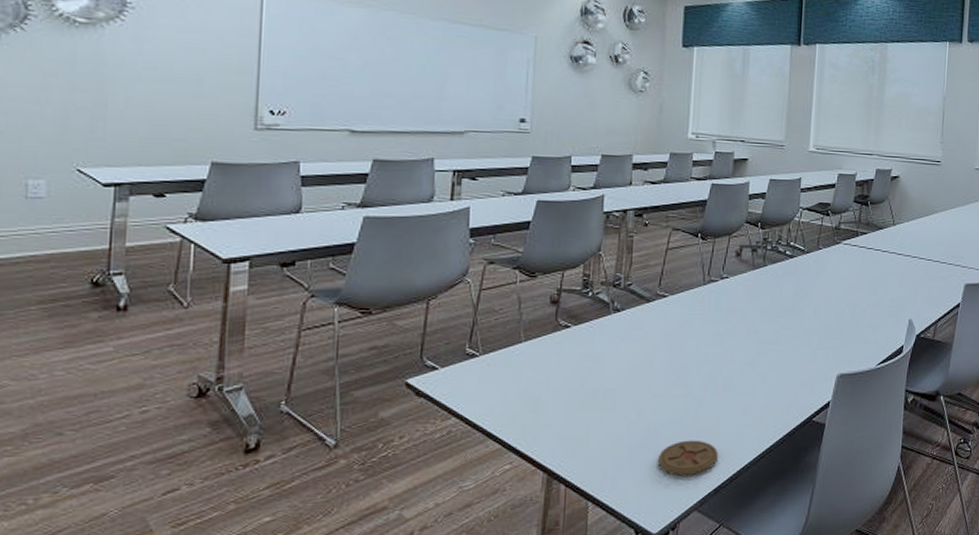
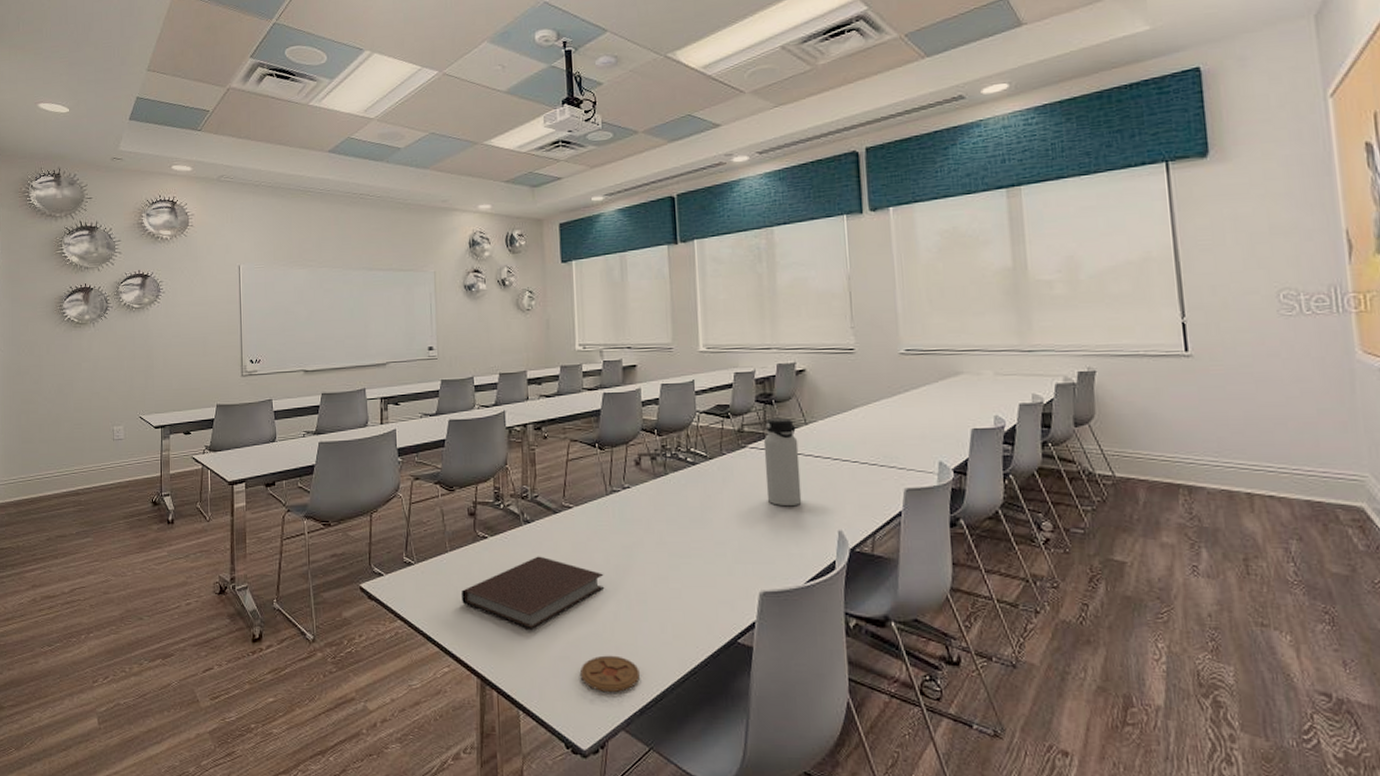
notebook: none [534,345,693,421] -> present [462,556,605,631]
water bottle: none [853,217,886,297] -> present [763,417,802,505]

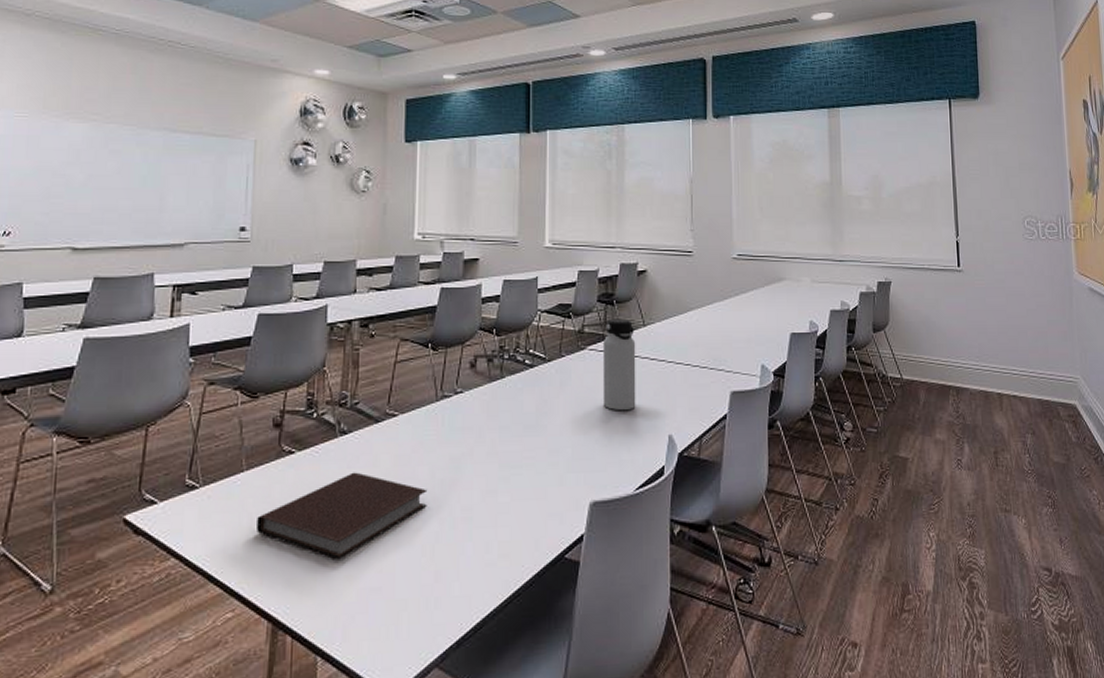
coaster: present [580,655,640,692] -> none [393,582,459,625]

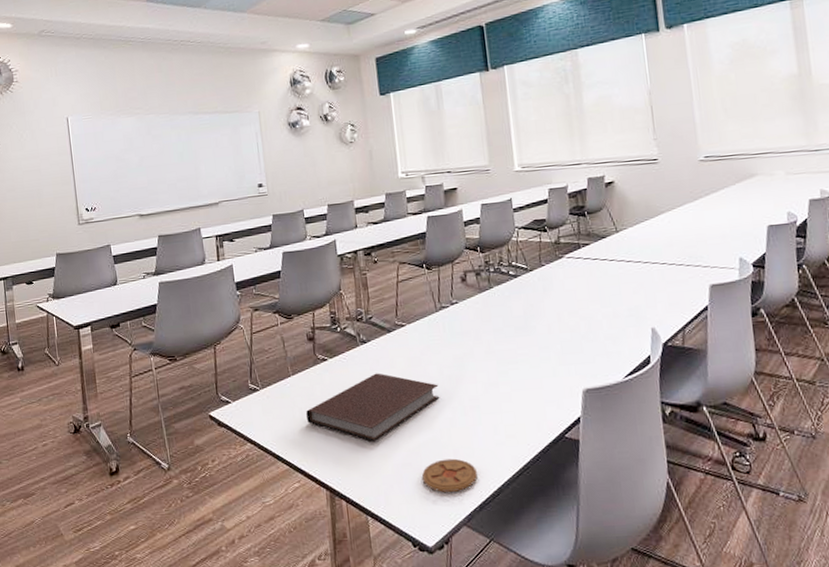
coaster: none [393,582,459,625] -> present [422,458,477,492]
water bottle: present [602,318,636,410] -> none [578,227,617,309]

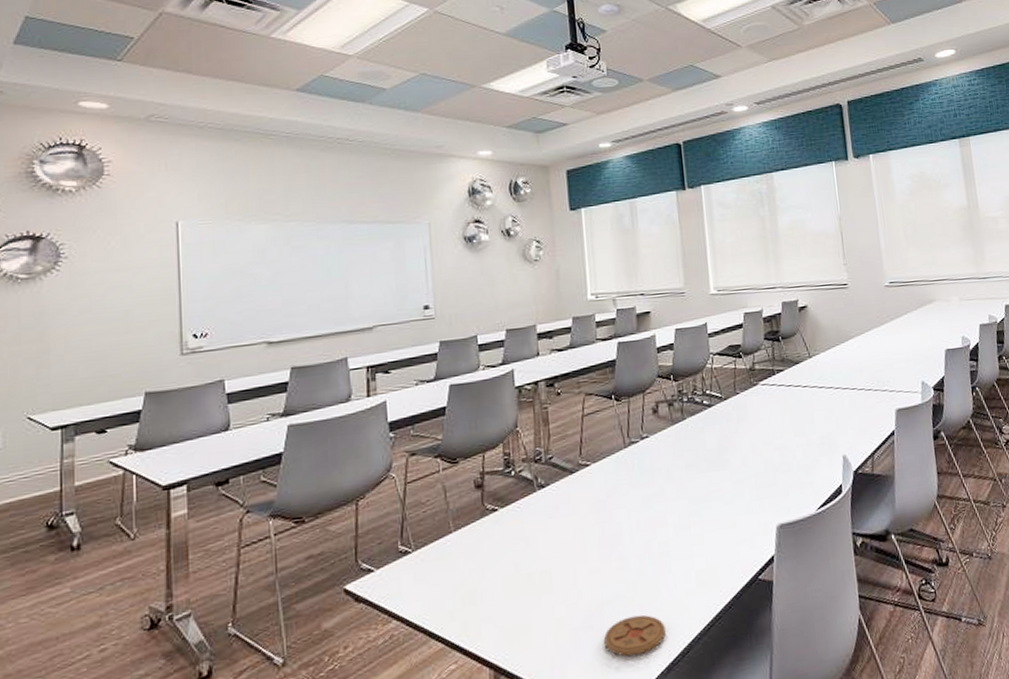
notebook: present [306,373,440,443] -> none [469,521,627,605]

